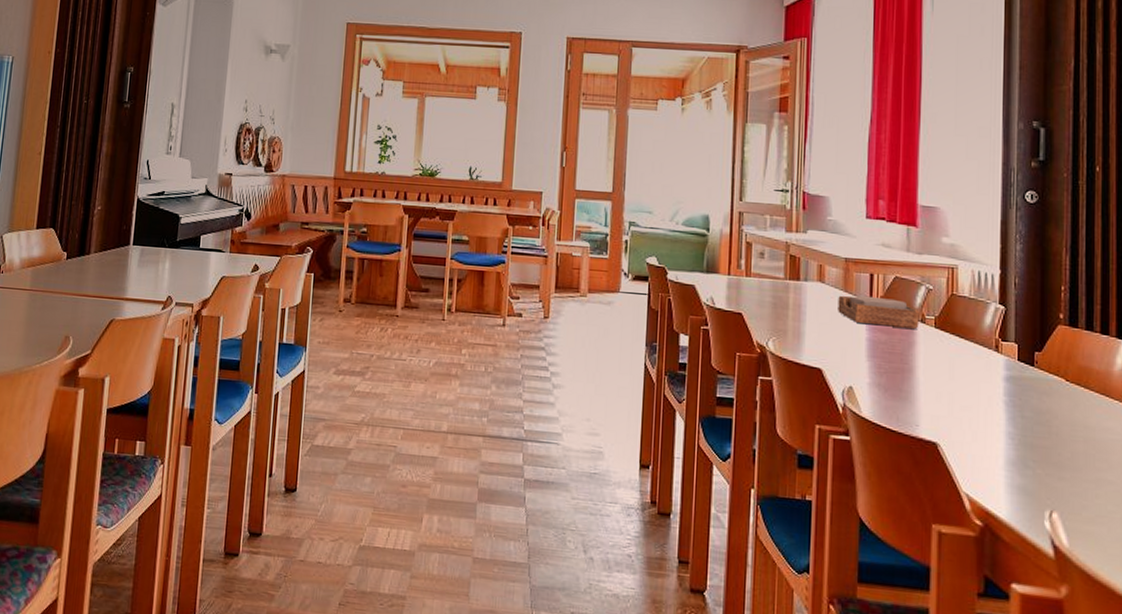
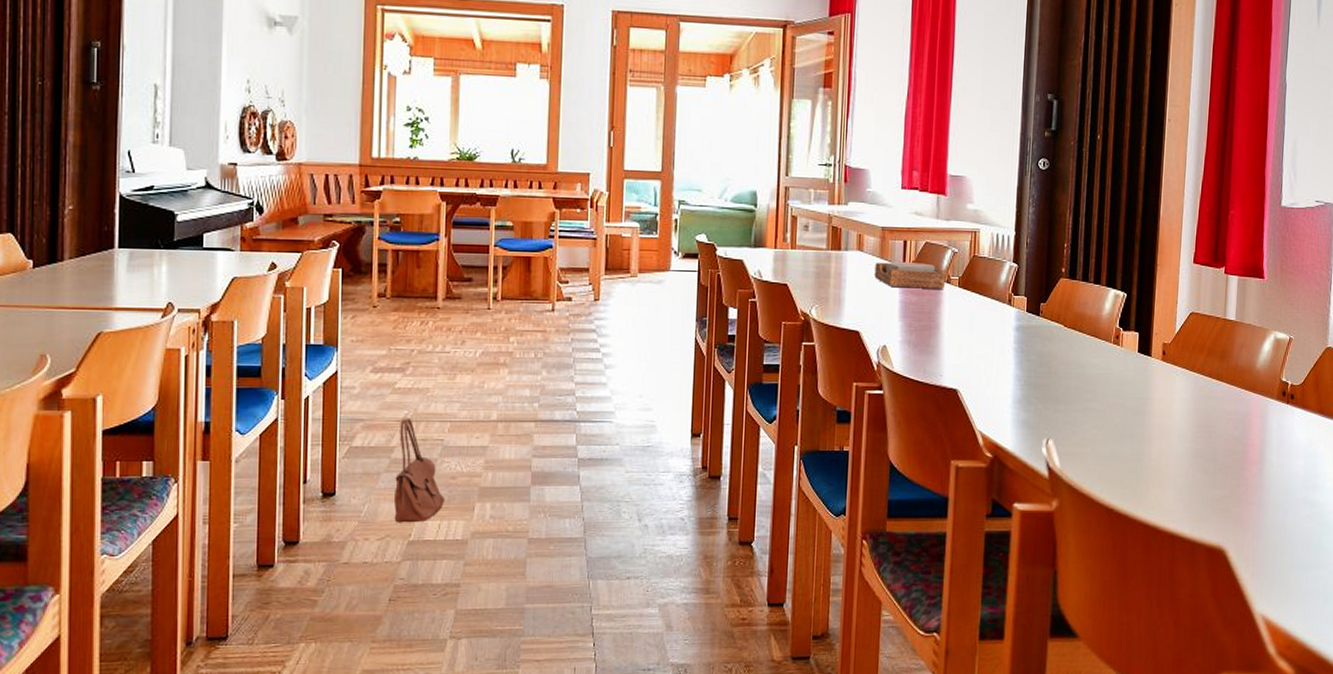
handbag: none [348,421,396,528] -> present [393,418,446,523]

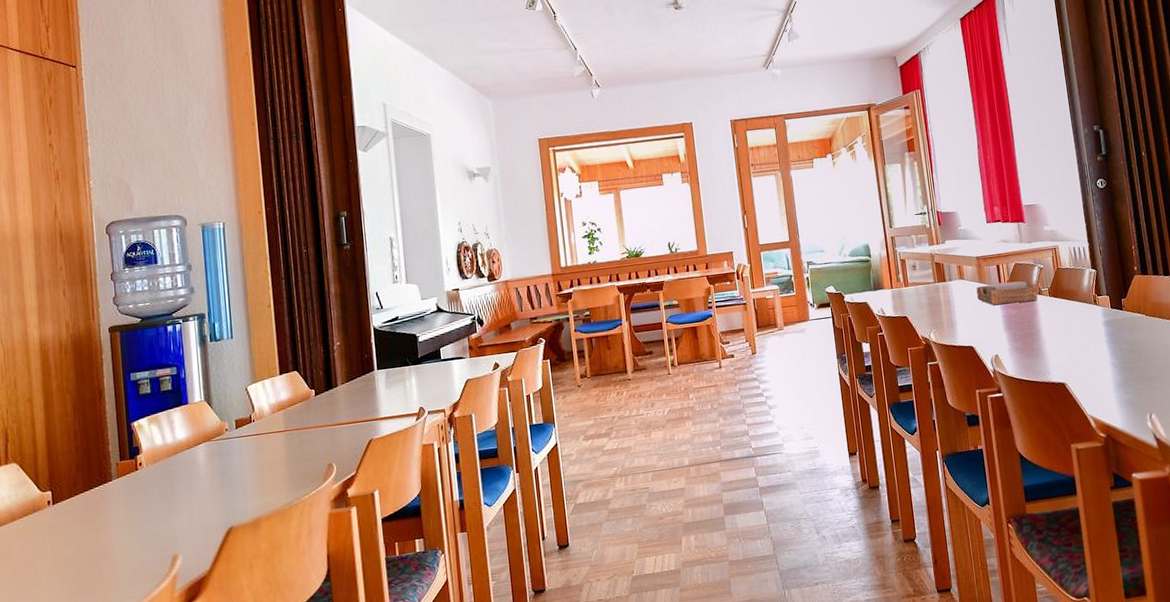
handbag: present [393,418,446,523] -> none [612,473,657,563]

